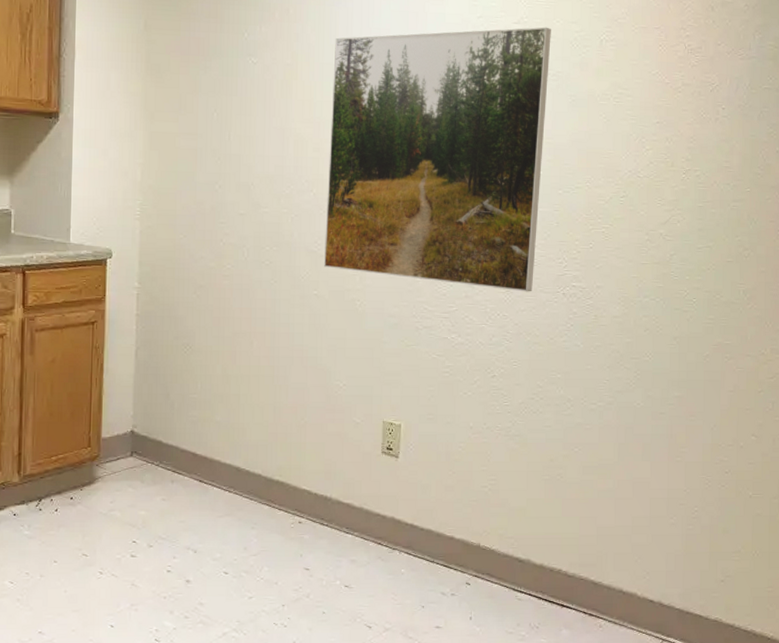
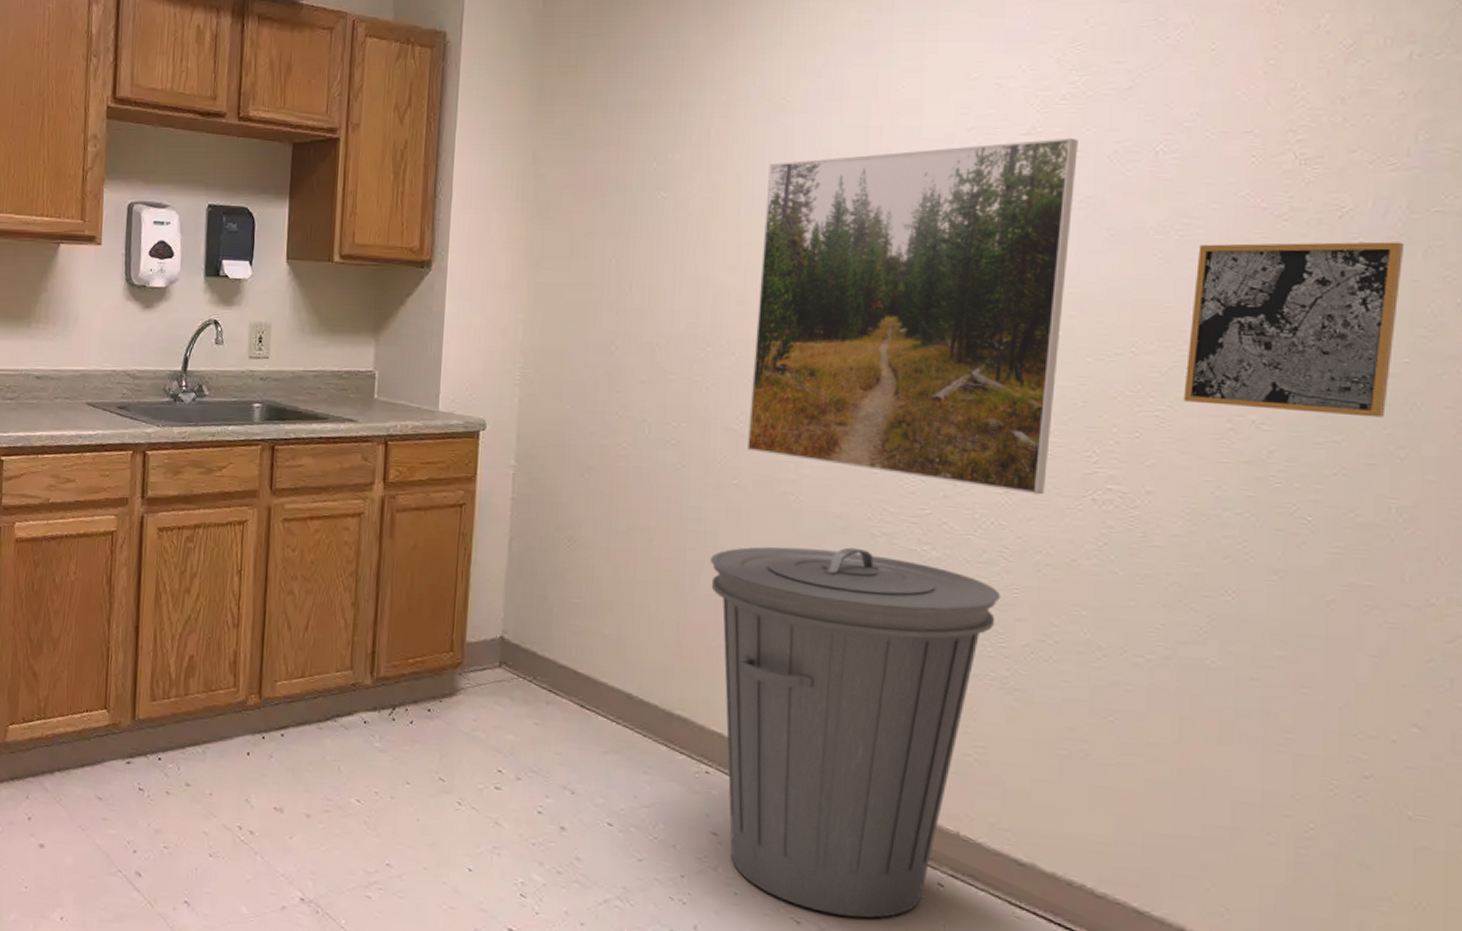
trash can: none [298,339,505,617] -> present [711,546,1001,918]
wall art: none [619,108,748,229] -> present [1183,241,1405,418]

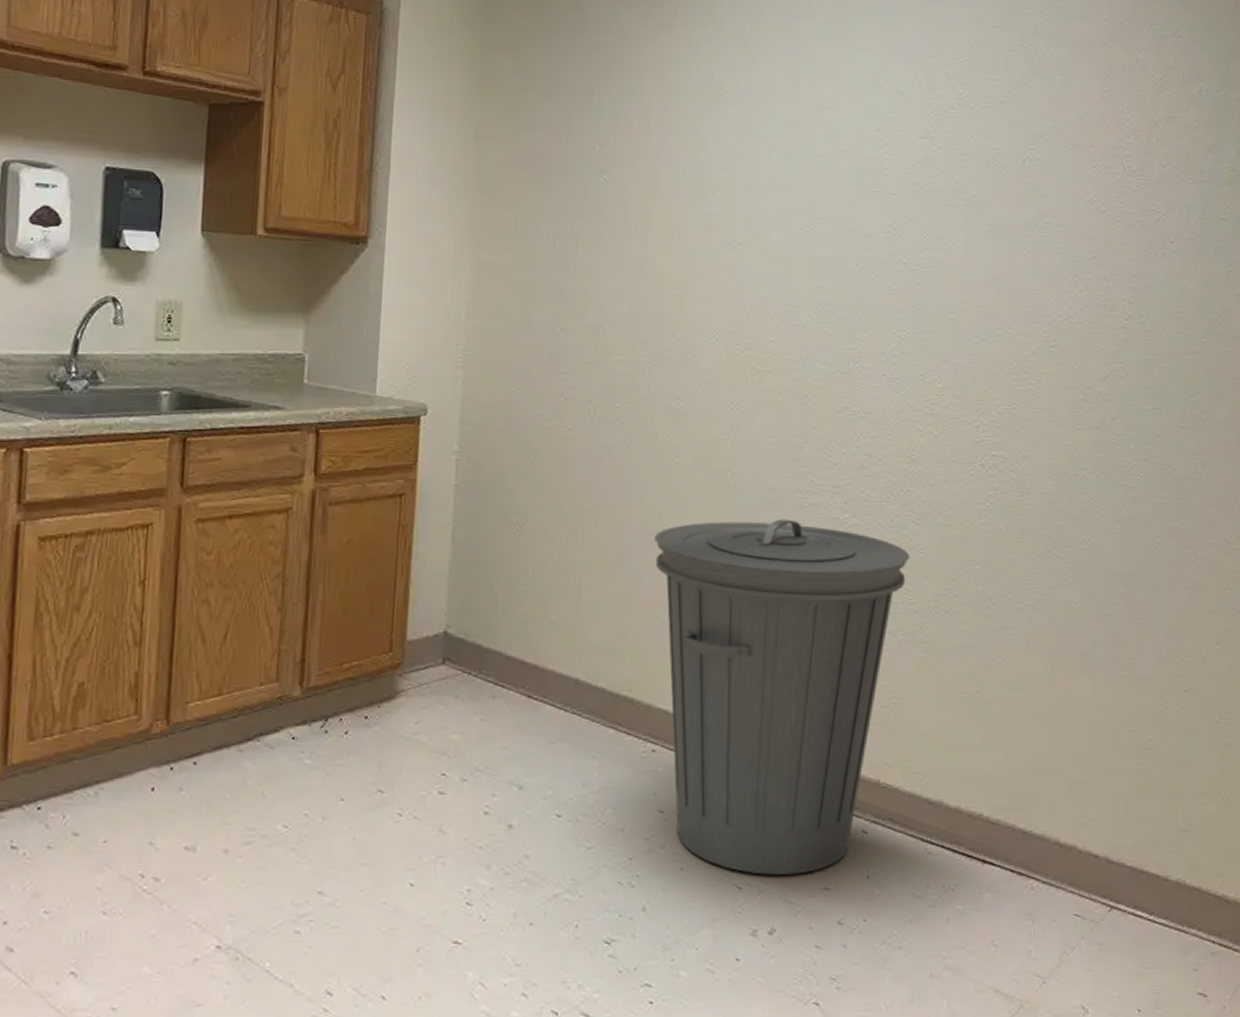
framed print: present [746,137,1078,495] -> none [687,142,964,462]
wall art: present [1183,241,1405,418] -> none [1048,240,1201,388]

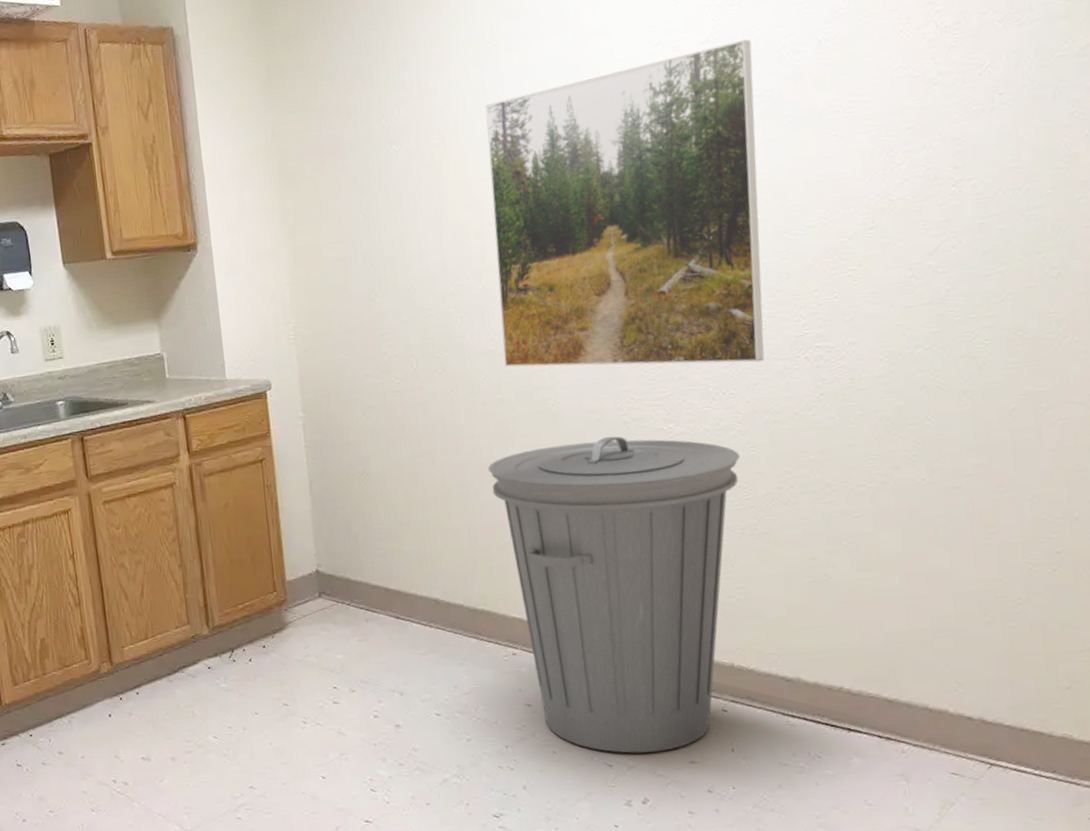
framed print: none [687,142,964,462] -> present [485,39,765,367]

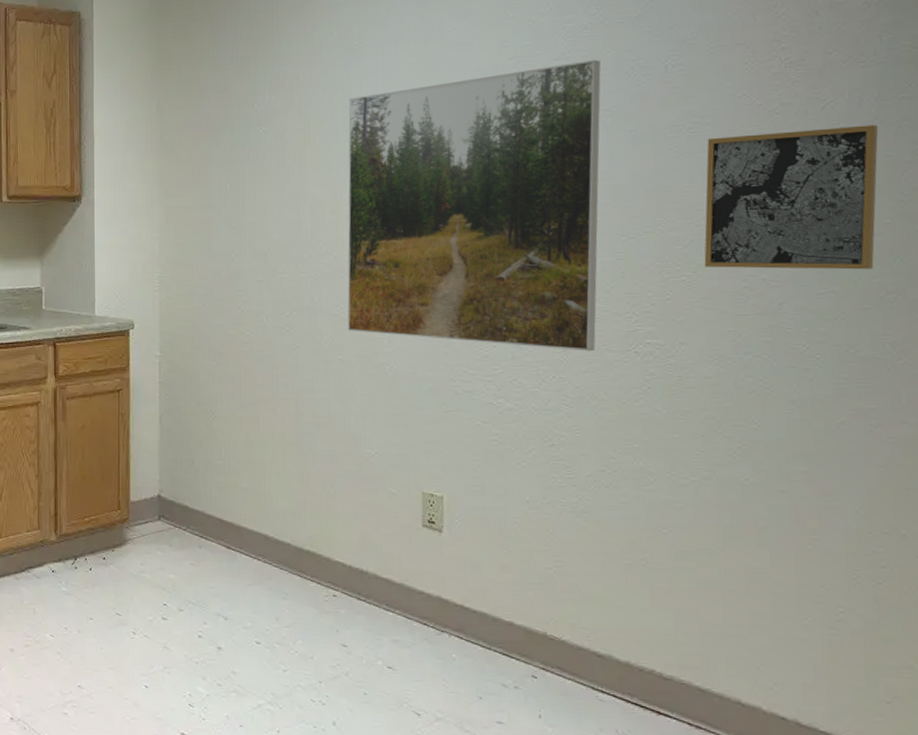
trash can: present [488,436,741,754] -> none [325,404,566,708]
wall art: none [865,88,1038,259] -> present [704,124,879,270]

